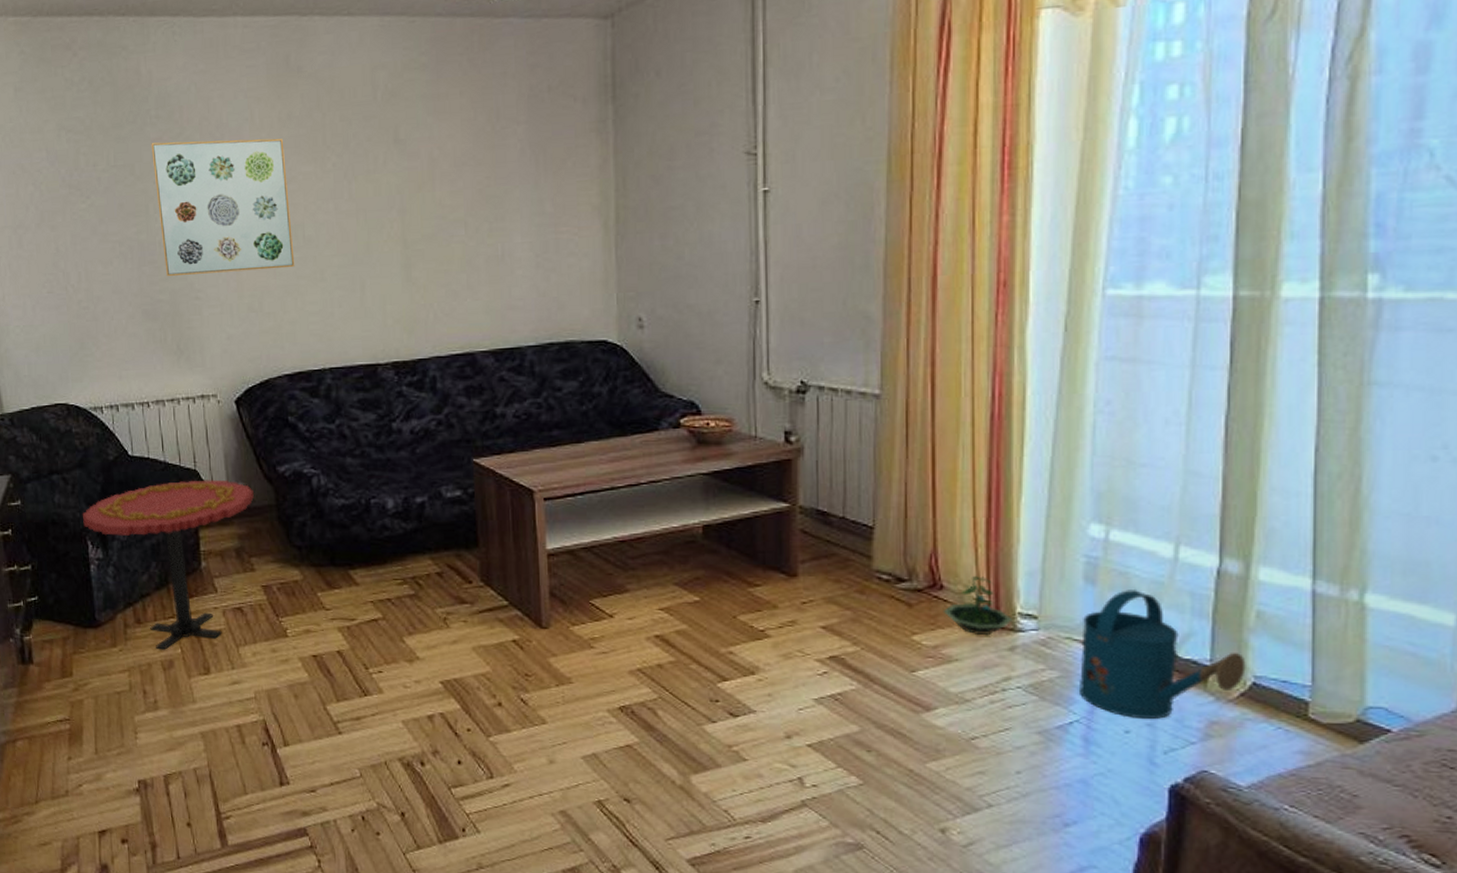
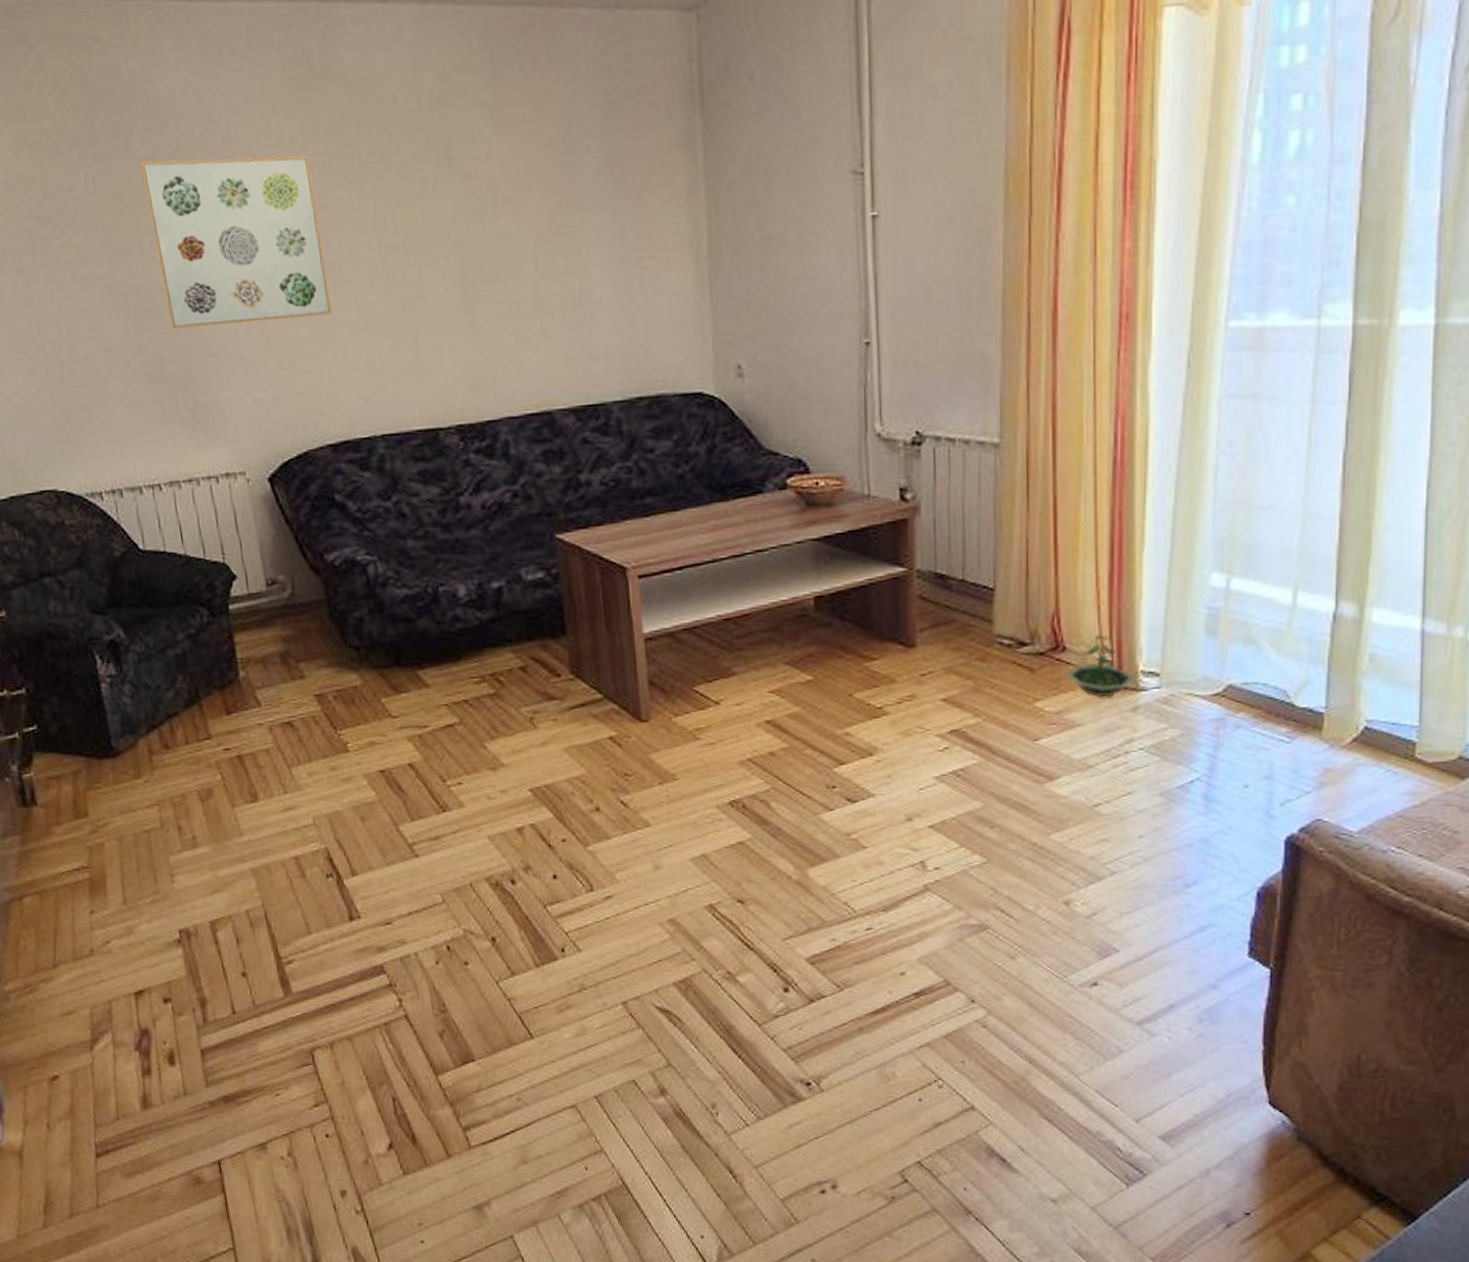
side table: present [82,479,254,650] -> none [85,572,298,778]
watering can: present [1080,590,1246,719] -> none [1201,639,1359,772]

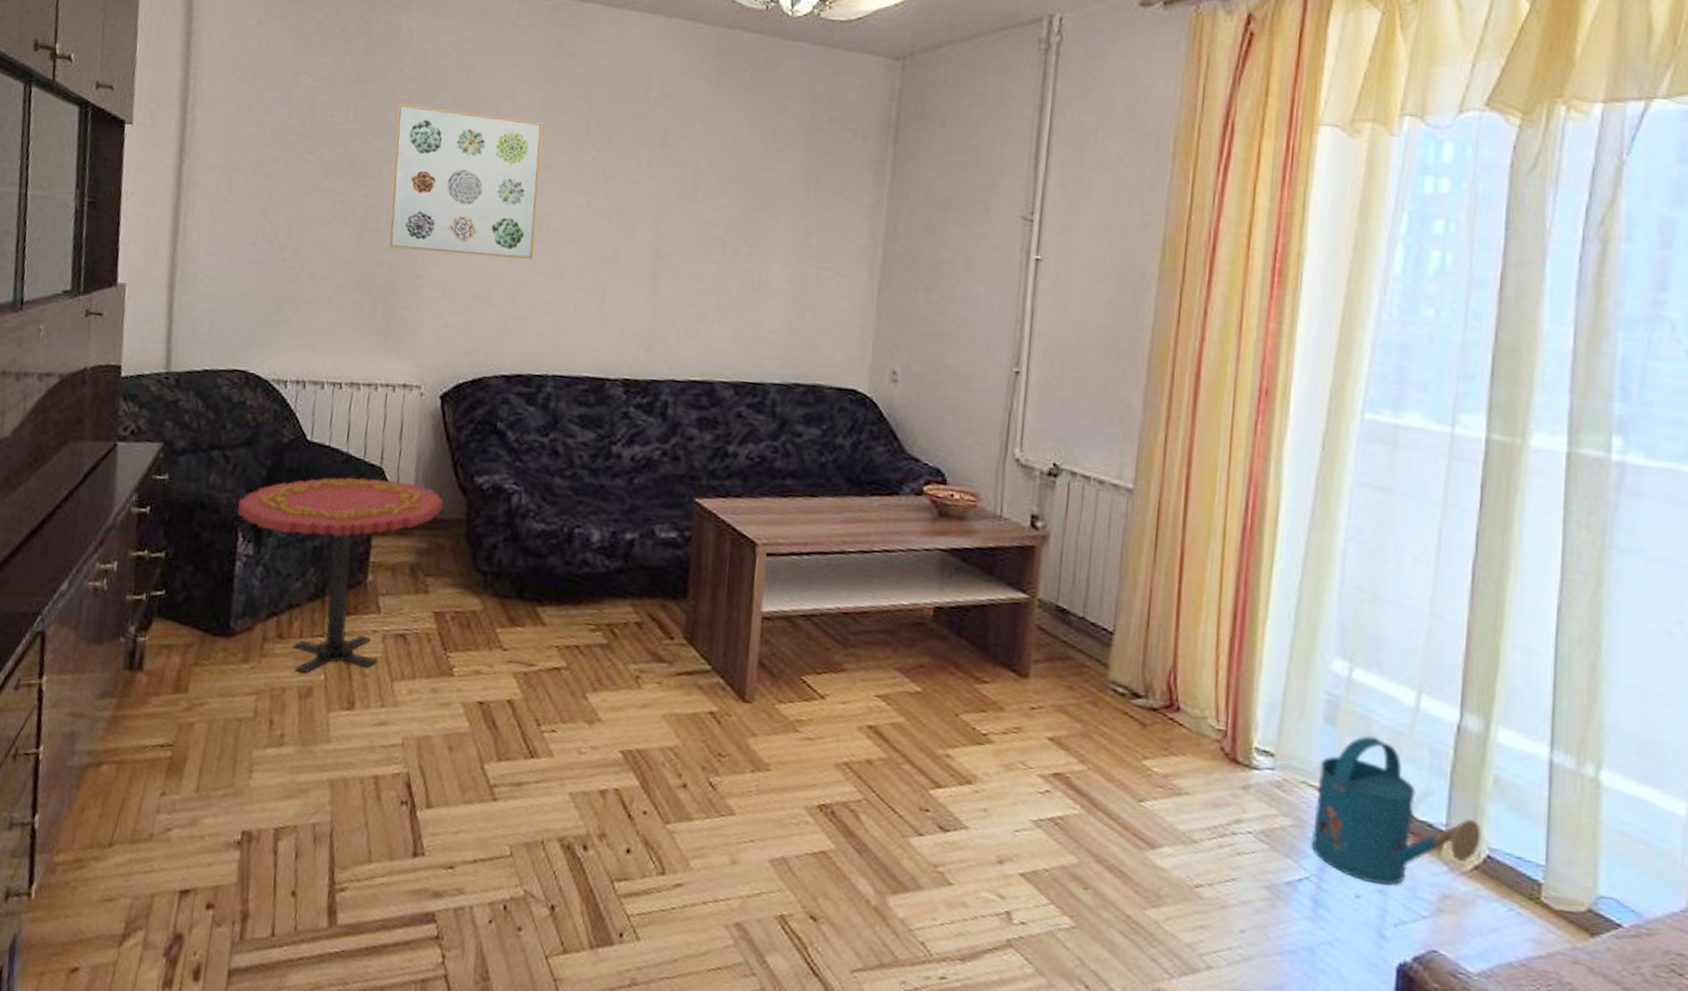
side table: none [85,572,298,778] -> present [237,477,443,674]
terrarium: present [1065,634,1135,698] -> none [1177,700,1249,770]
watering can: none [1201,639,1359,772] -> present [1312,736,1482,886]

